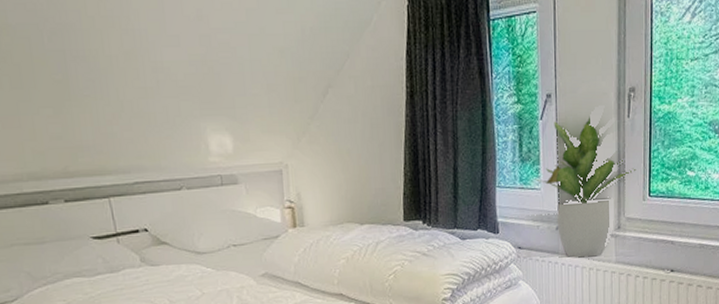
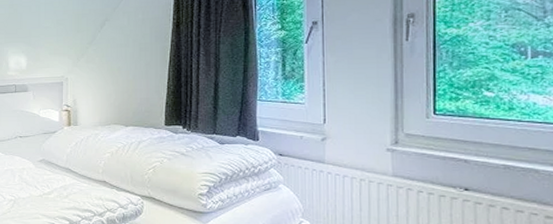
potted plant: present [535,117,636,258] -> none [299,41,417,169]

